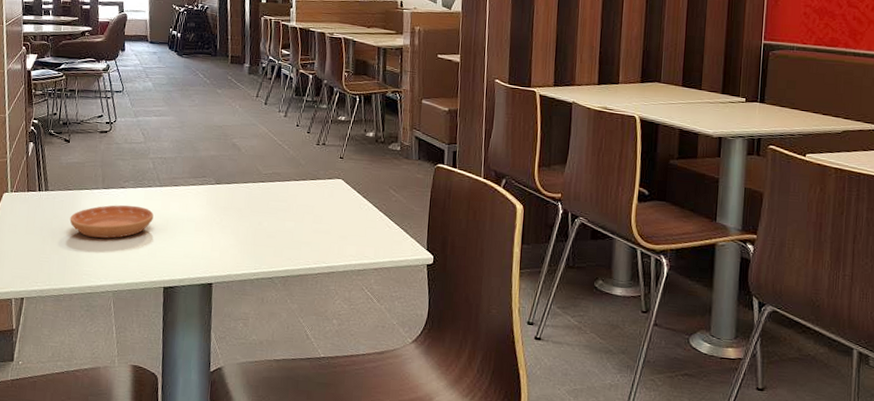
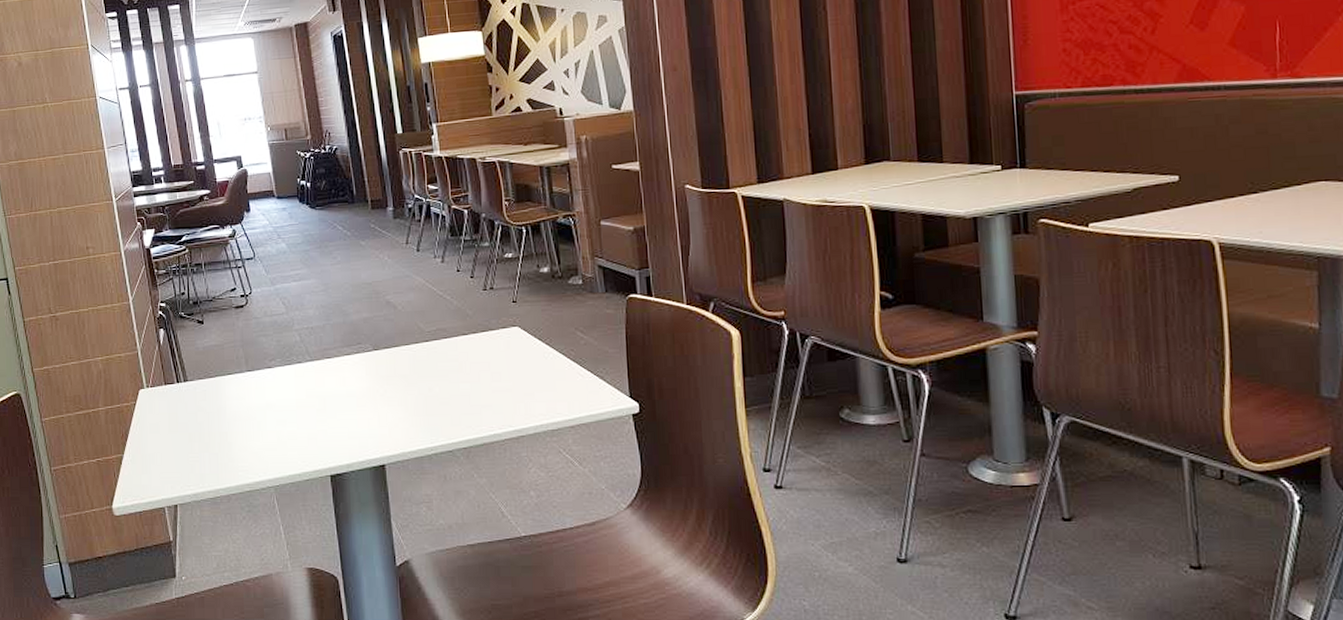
saucer: present [70,205,154,239] -> none [215,386,308,429]

